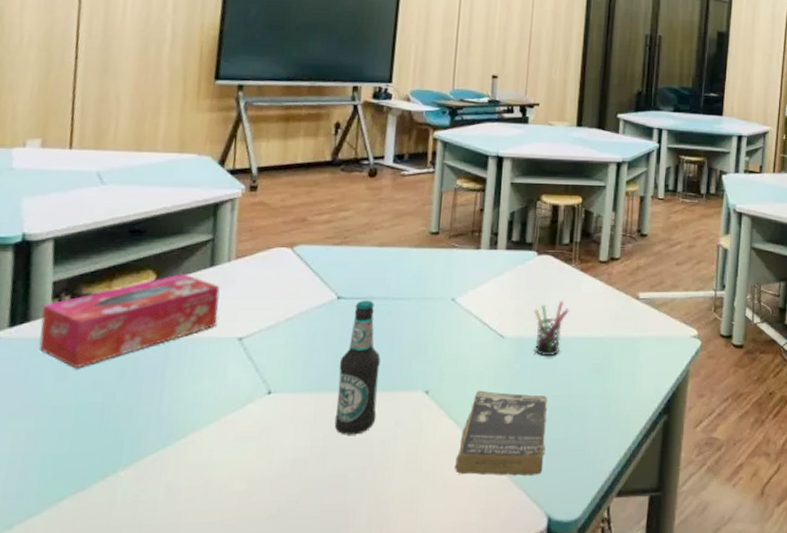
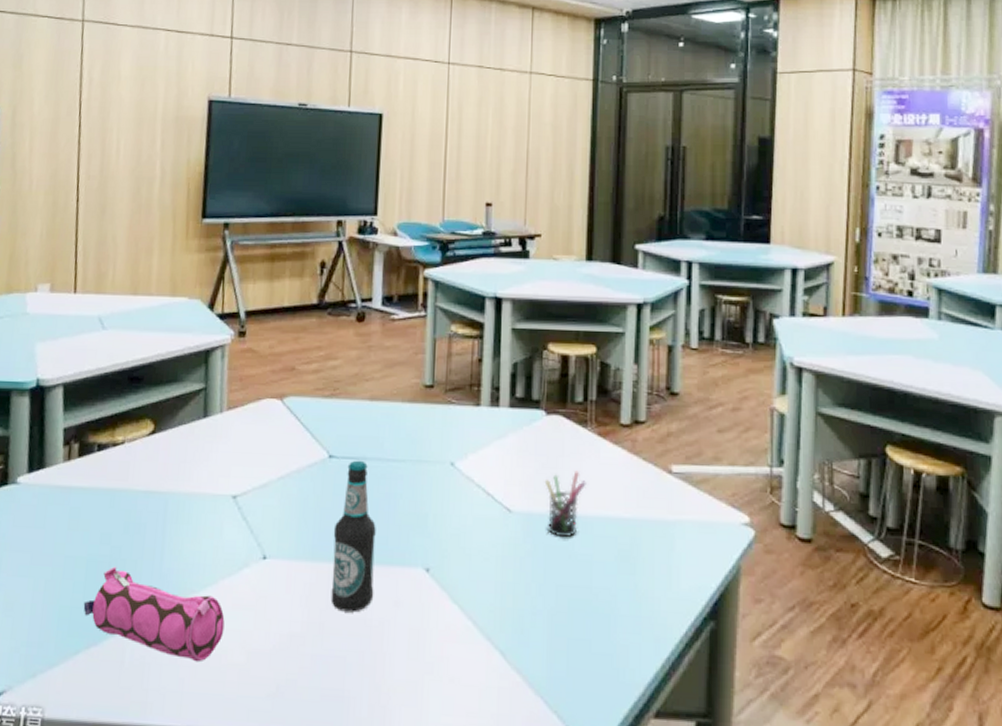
tissue box: present [39,274,220,368] -> none [53,424,214,518]
pencil case: none [70,412,226,495] -> present [83,566,225,663]
book: present [455,390,548,476] -> none [461,572,565,680]

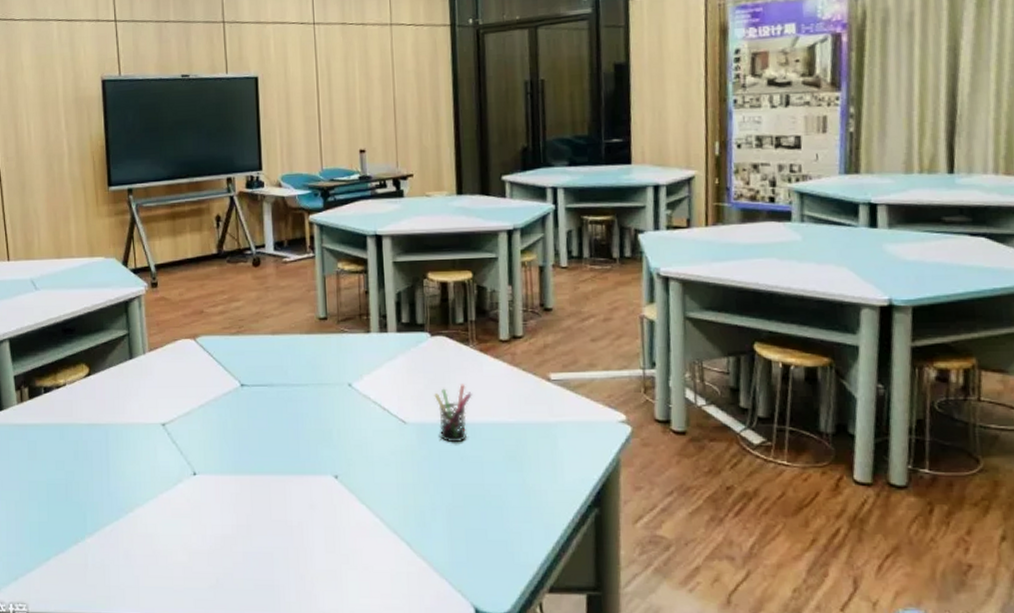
pencil case: present [83,566,225,663] -> none [49,487,167,563]
bottle: present [330,460,376,613] -> none [251,387,292,516]

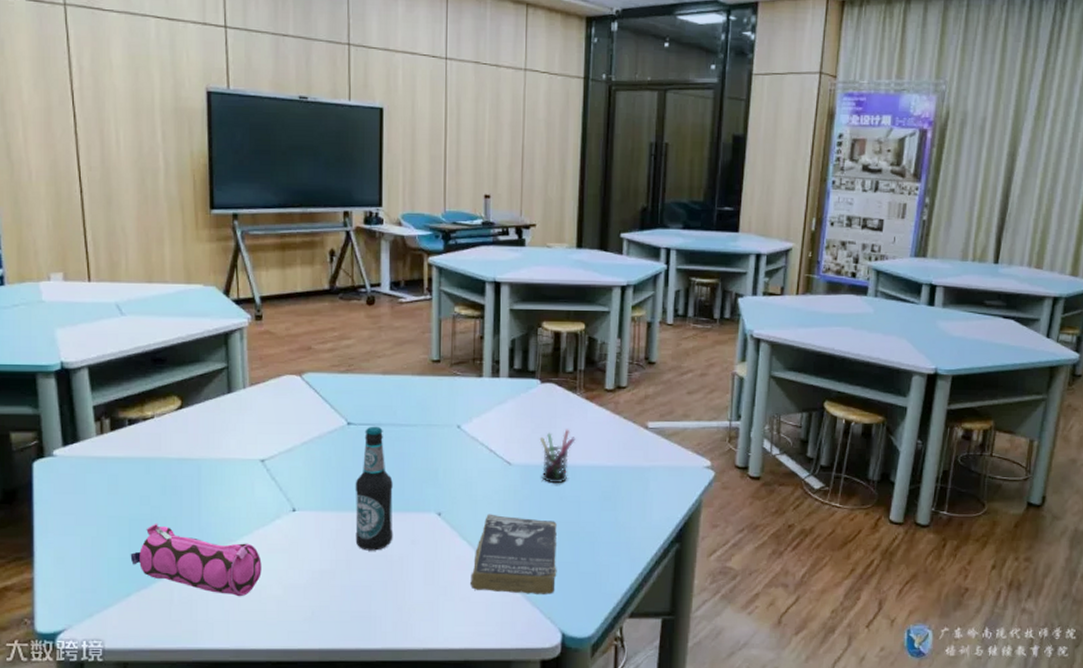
pencil case: none [49,487,167,563] -> present [130,523,262,597]
bottle: none [251,387,292,516] -> present [355,426,393,551]
book: none [372,476,464,565] -> present [470,514,557,594]

